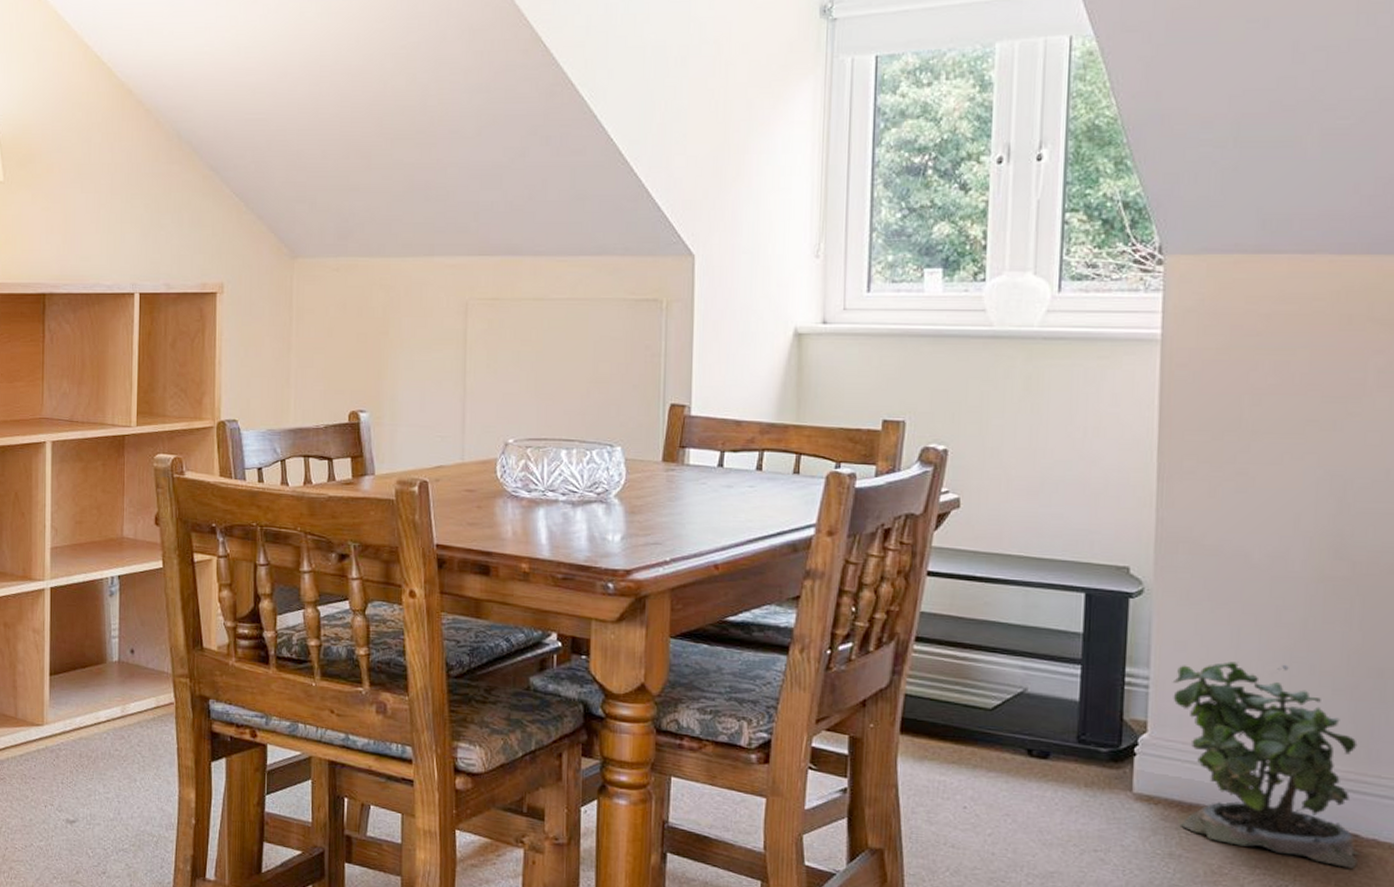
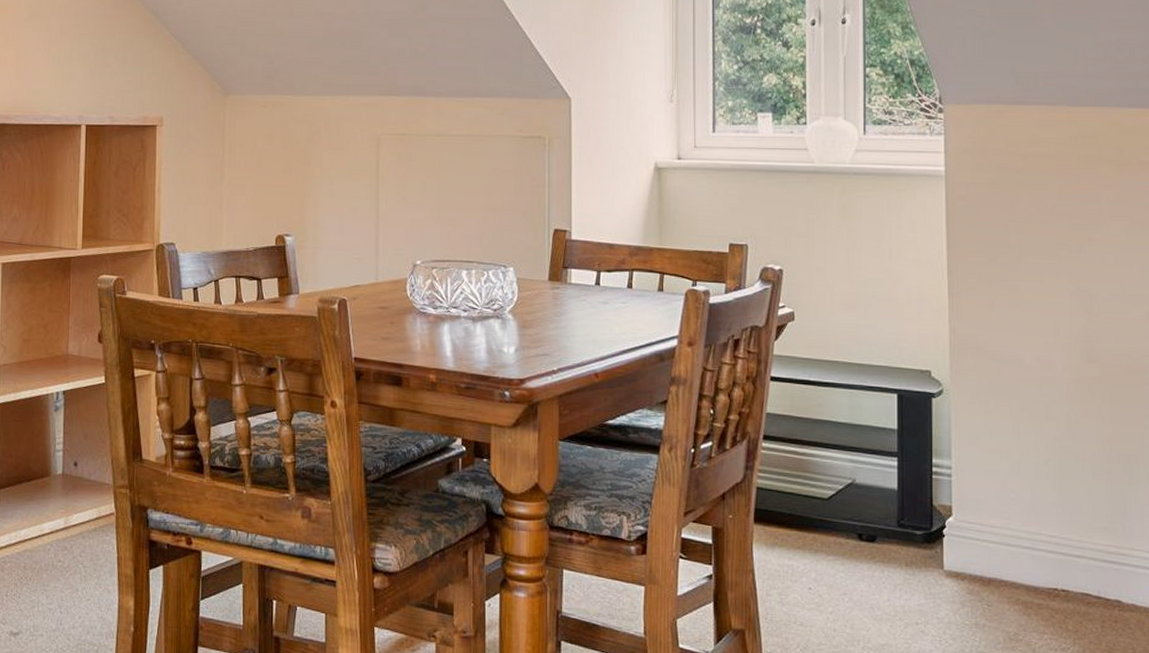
potted plant: present [1172,661,1361,868] -> none [969,452,1124,631]

